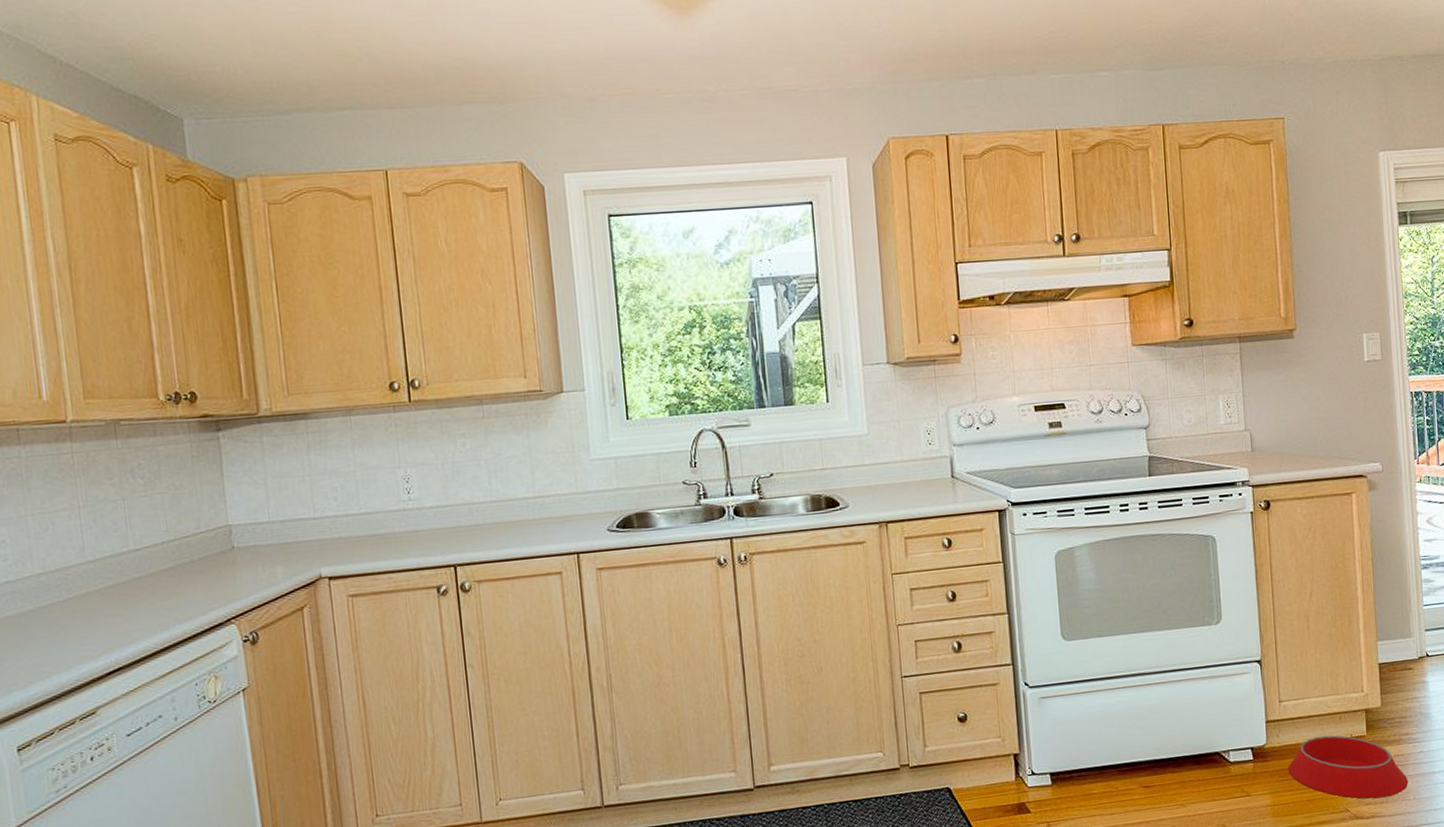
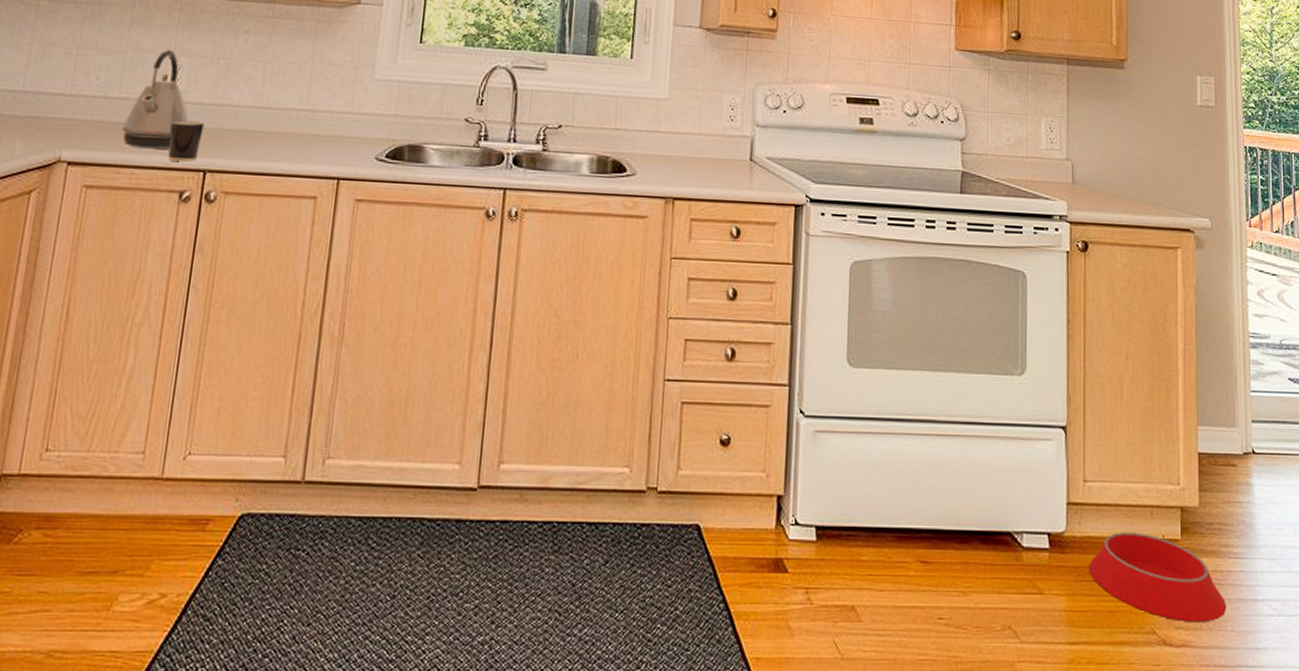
kettle: none [370,462,428,556] -> present [122,49,189,150]
mug: none [413,522,446,562] -> present [167,120,204,163]

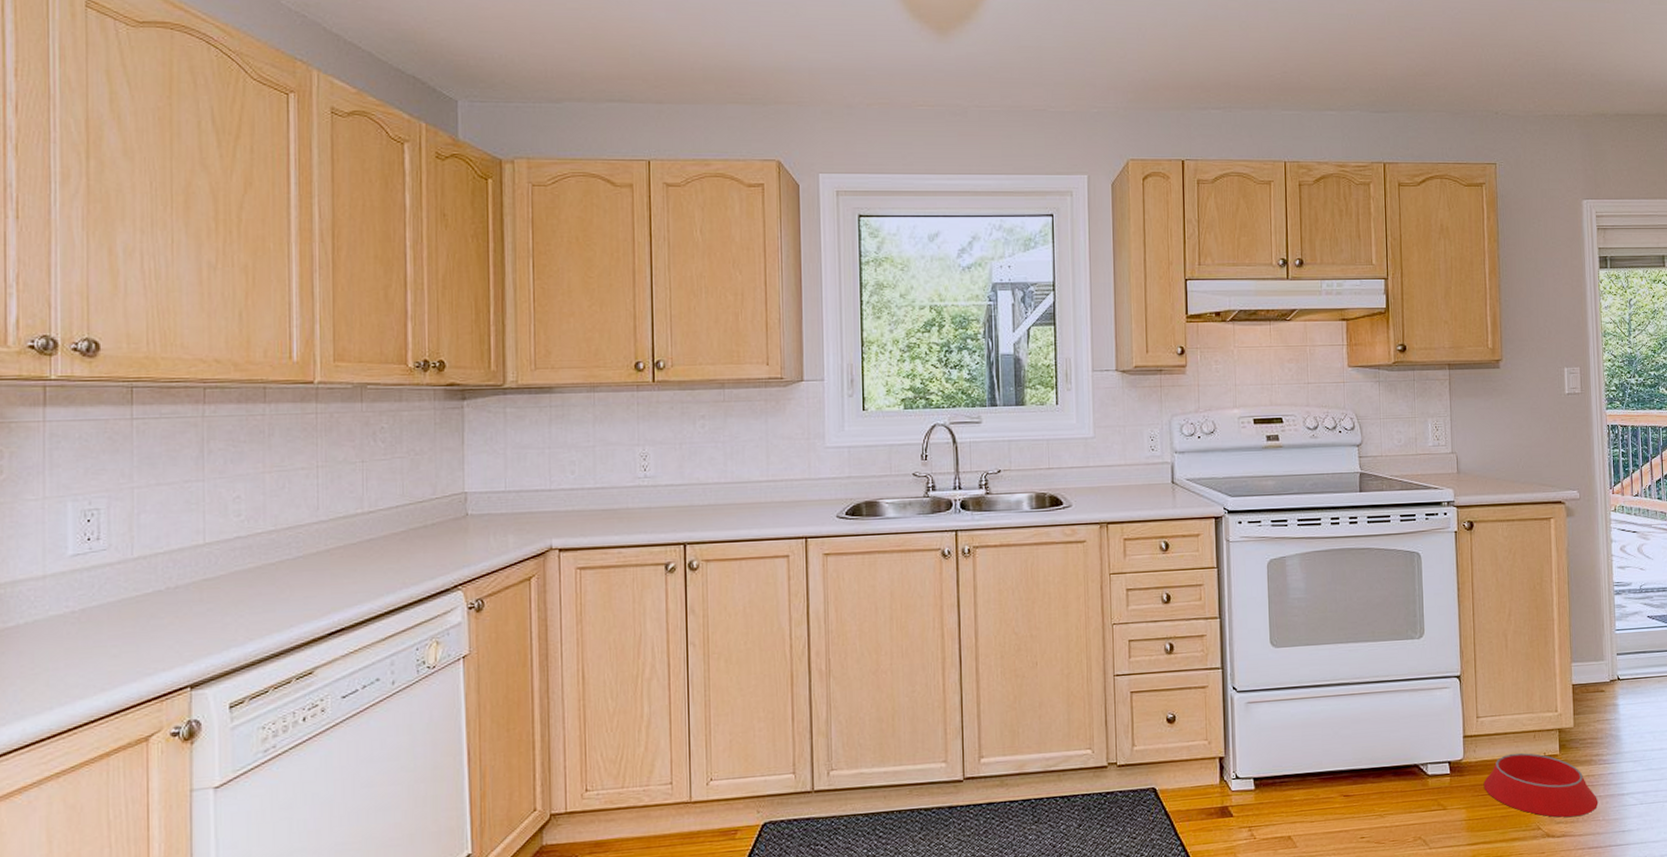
kettle: present [122,49,189,150] -> none [603,440,662,531]
mug: present [167,120,204,163] -> none [647,500,678,539]

